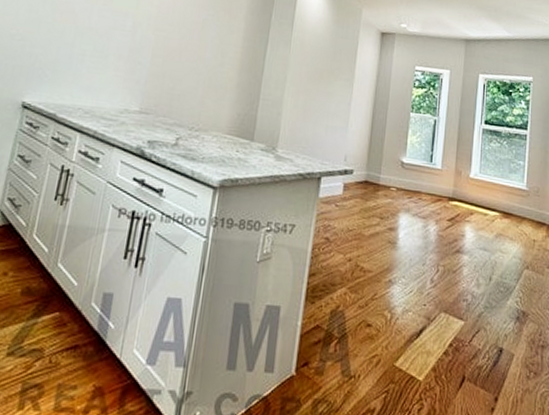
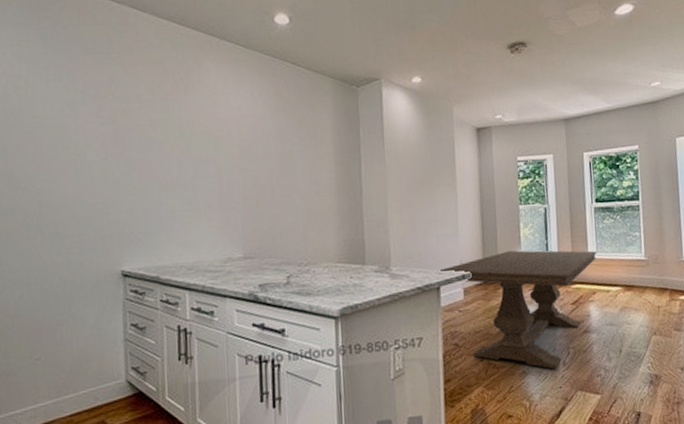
dining table: none [323,154,480,284] -> present [439,250,597,369]

